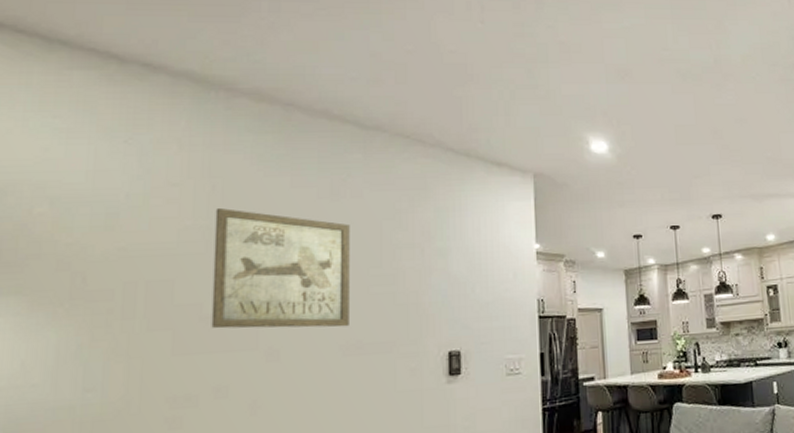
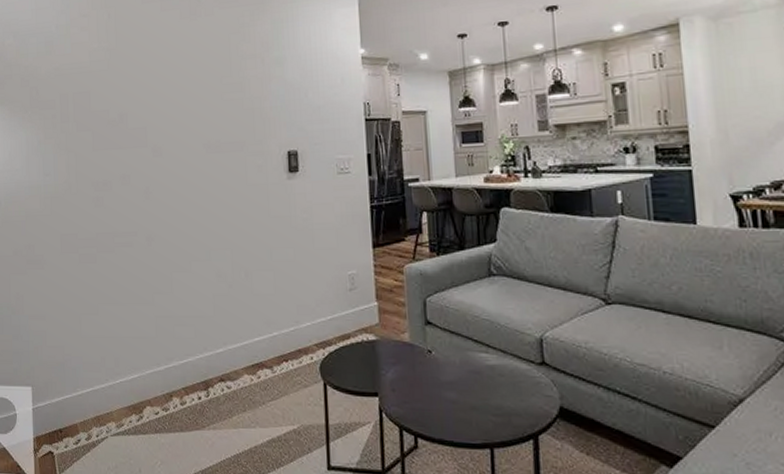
wall art: present [211,208,350,329] -> none [112,32,210,130]

